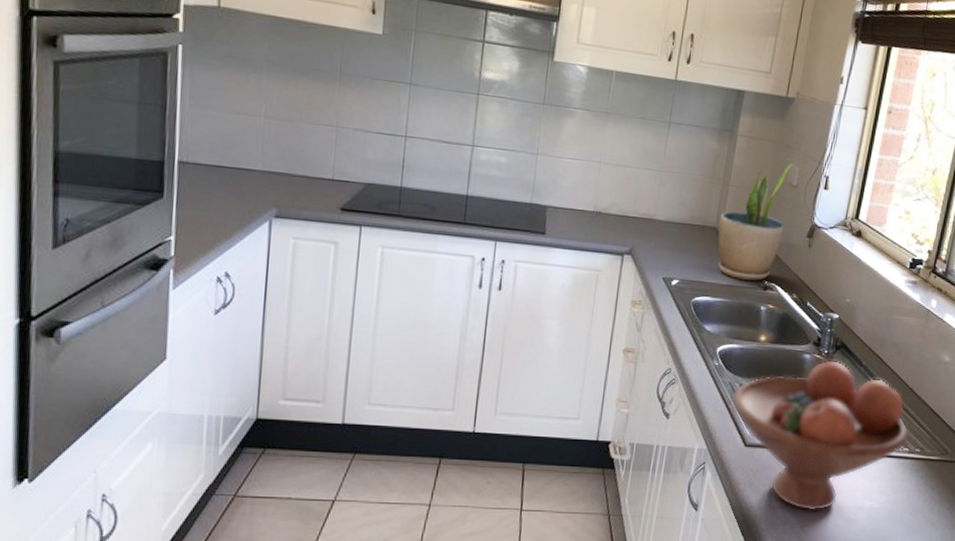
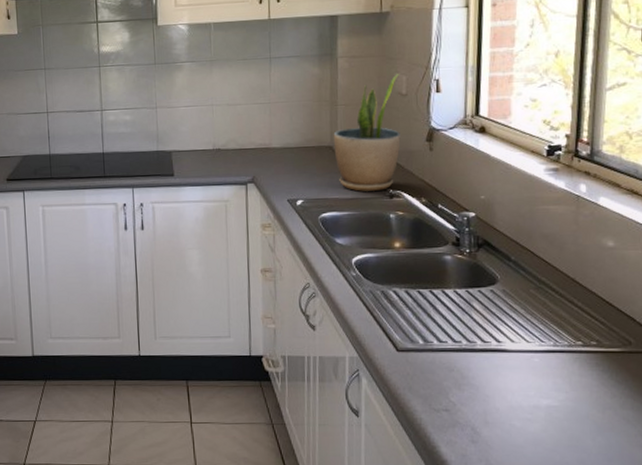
fruit bowl: present [731,360,909,511] -> none [374,259,580,413]

